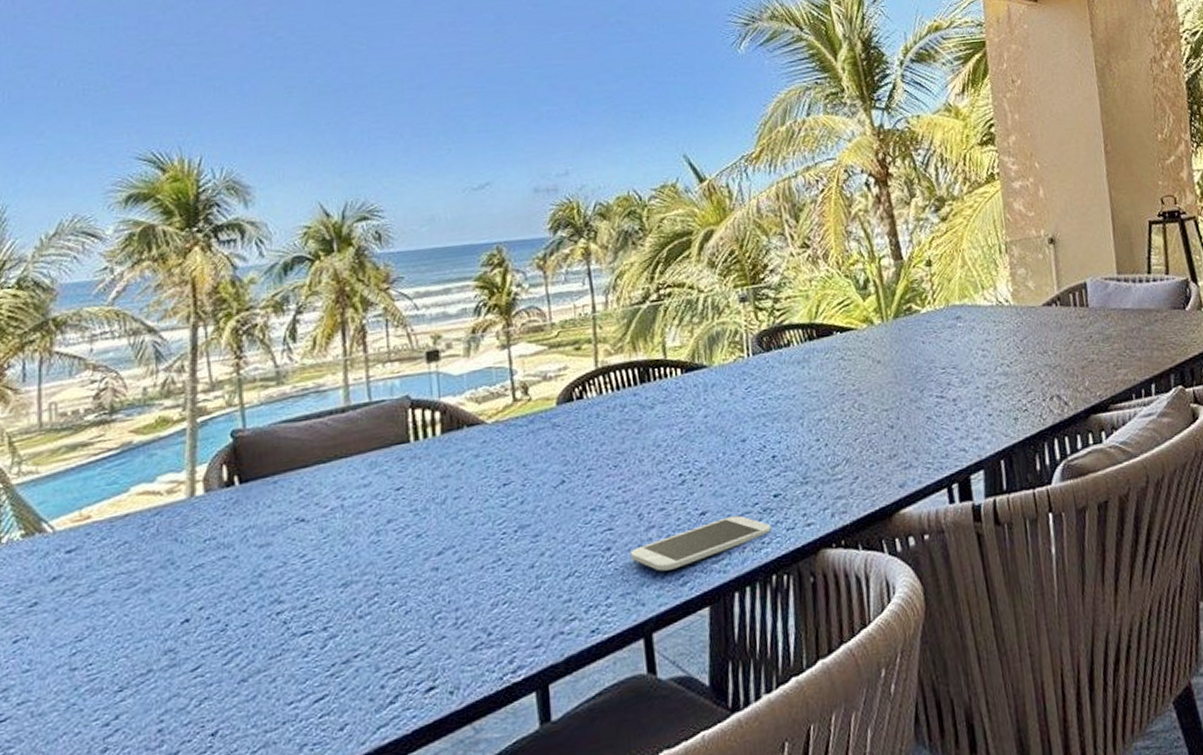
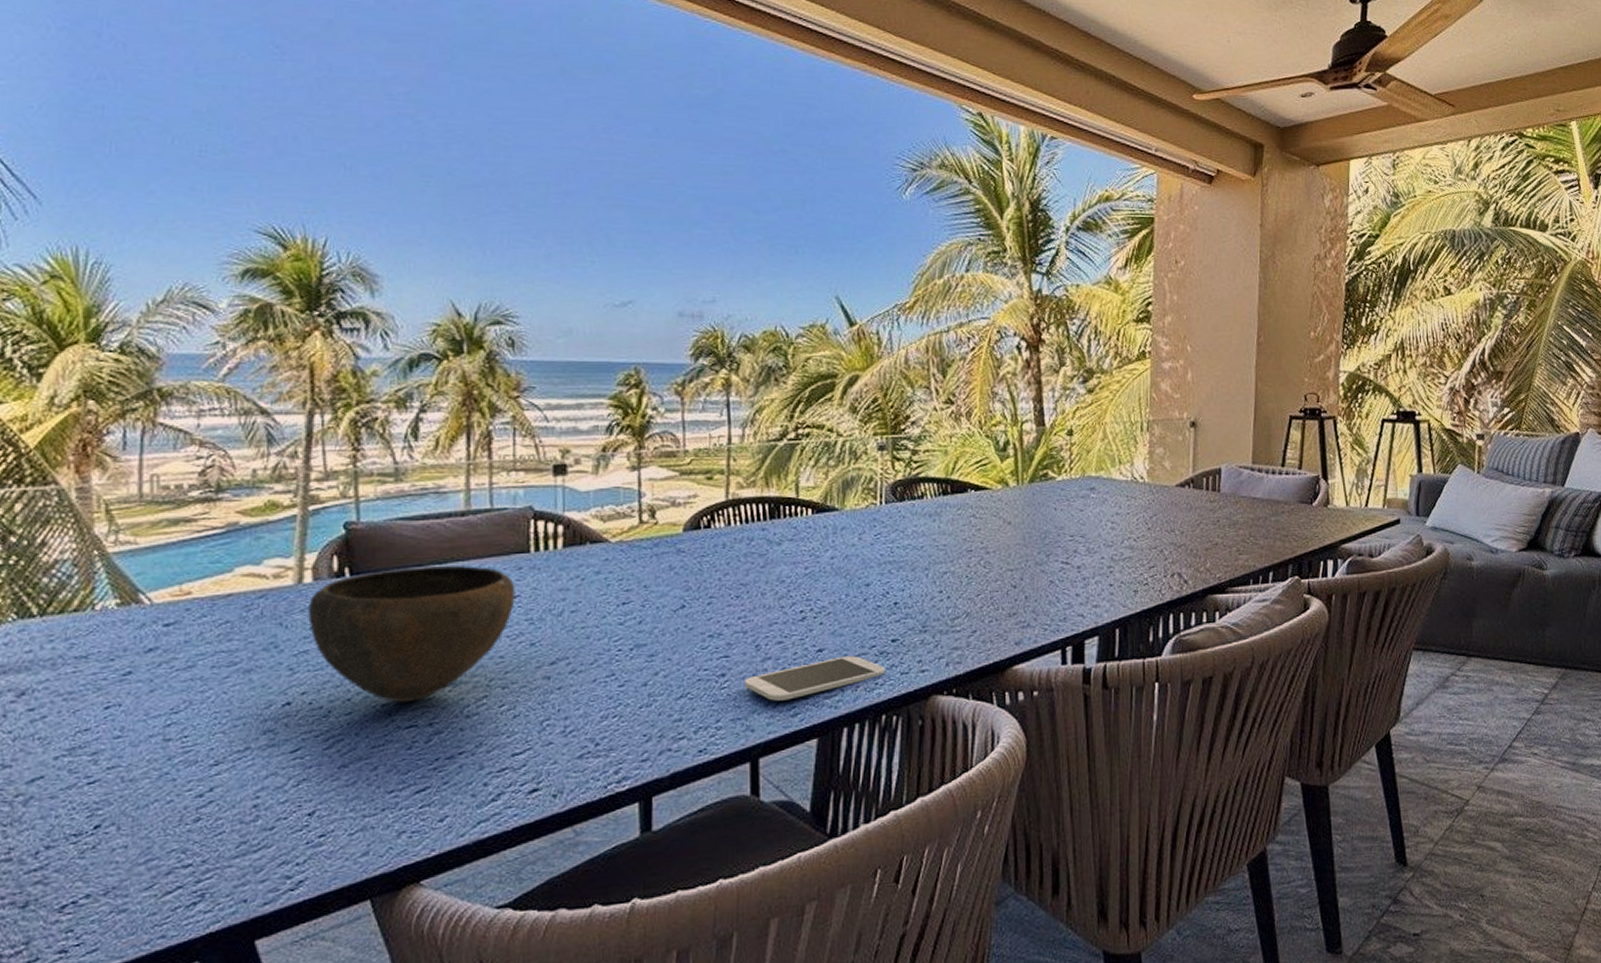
bowl: none [202,461,399,610] -> present [308,566,516,703]

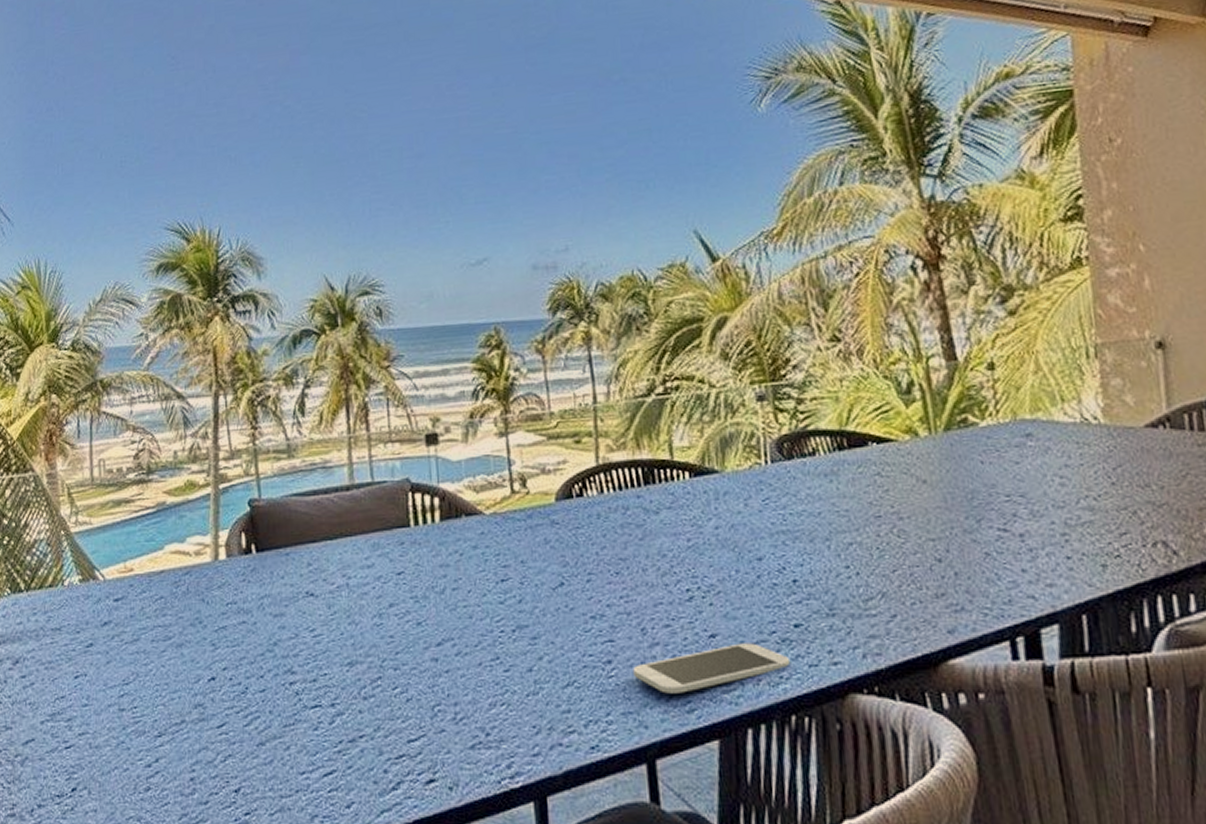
bowl: present [308,566,516,703] -> none [224,541,400,682]

